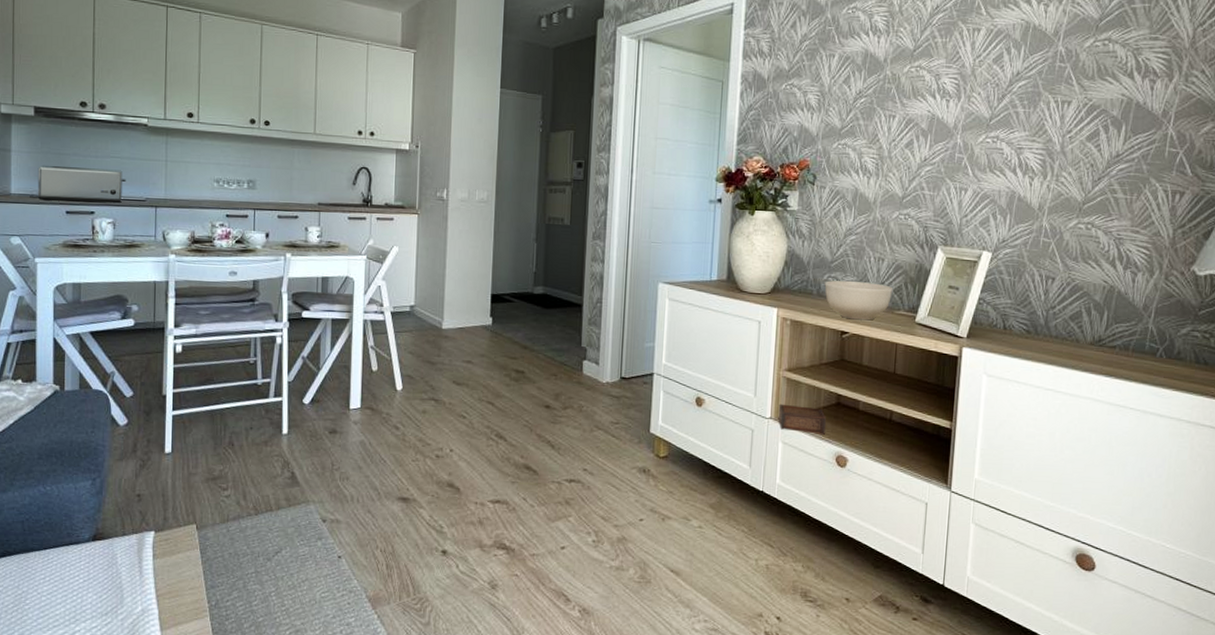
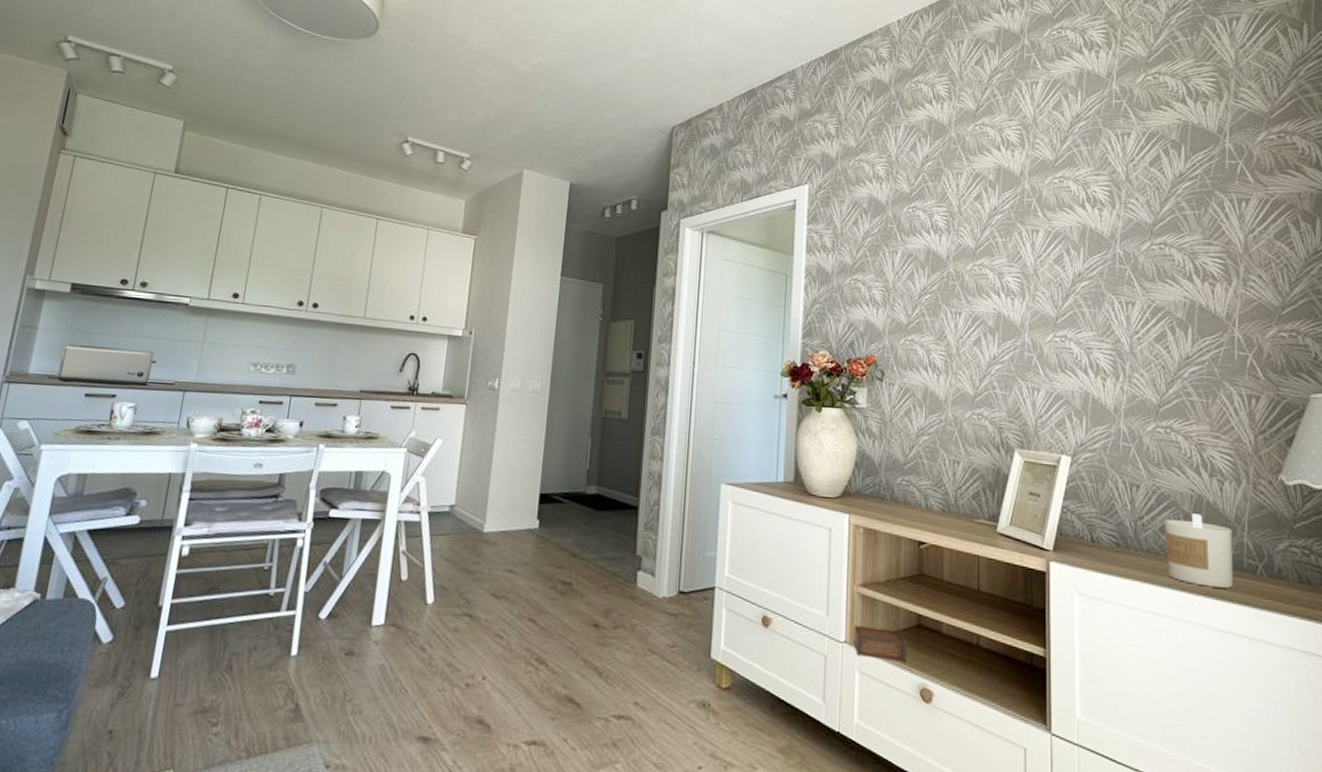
bowl: present [824,280,893,321] -> none [898,484,971,530]
candle: none [1073,303,1139,369] -> present [1164,513,1234,588]

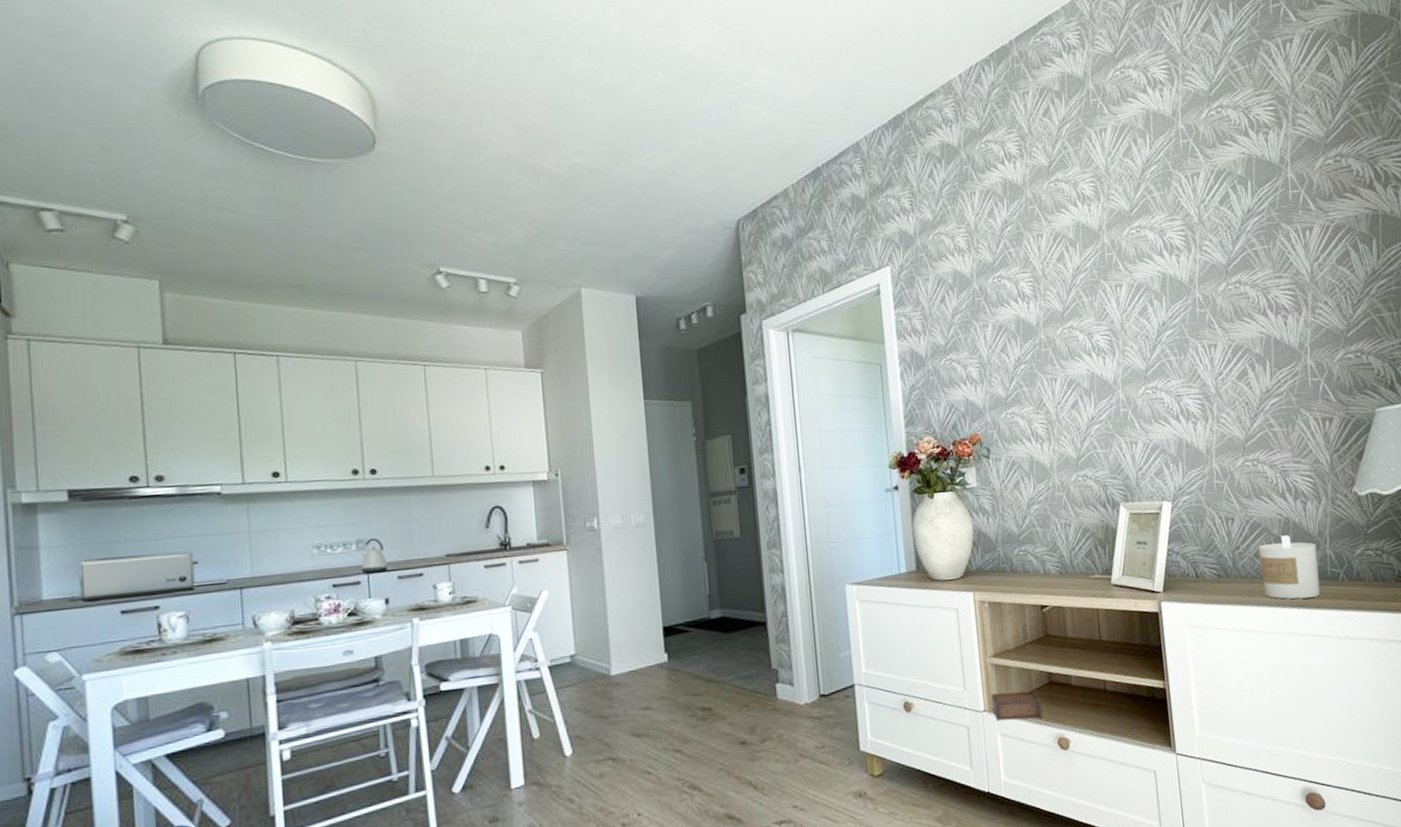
kettle: none [286,364,310,397] -> present [360,537,388,574]

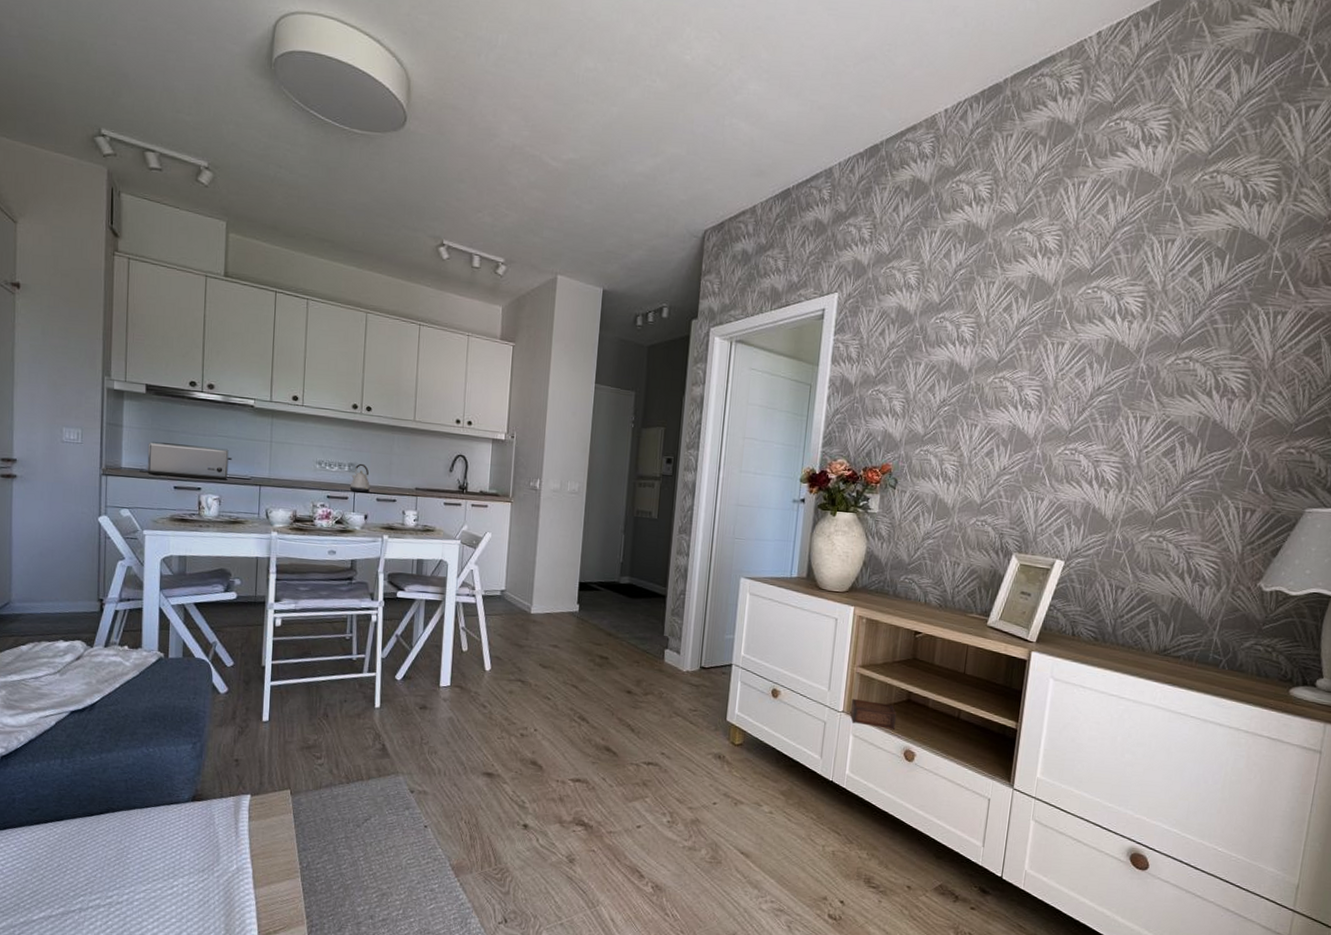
candle: present [1258,535,1321,600] -> none [1138,614,1204,678]

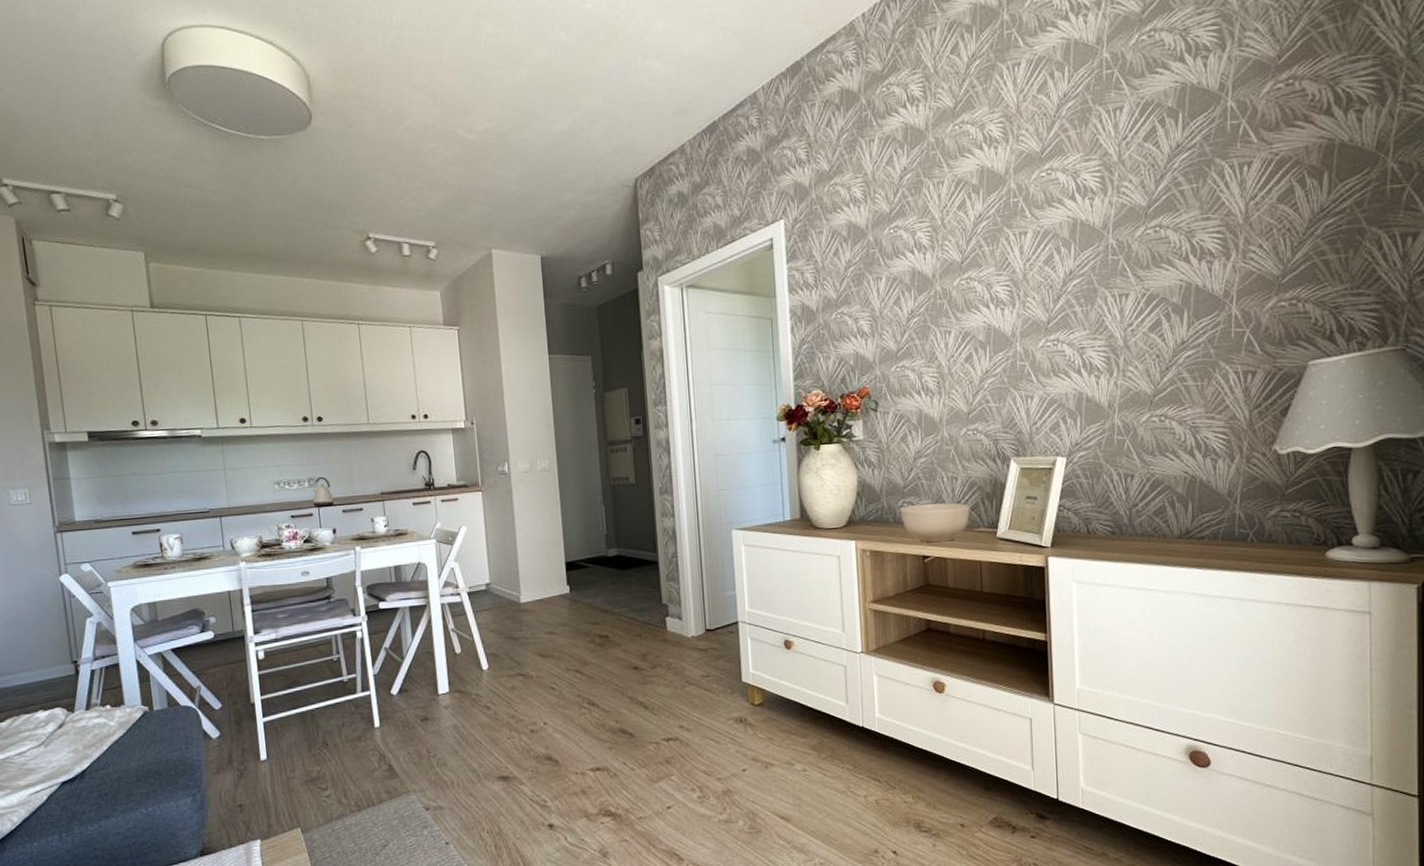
toaster: present [147,441,232,481] -> none [99,484,187,524]
decorative box: present [849,698,896,731] -> none [868,636,919,664]
bowl: none [901,582,967,622] -> present [900,503,970,543]

